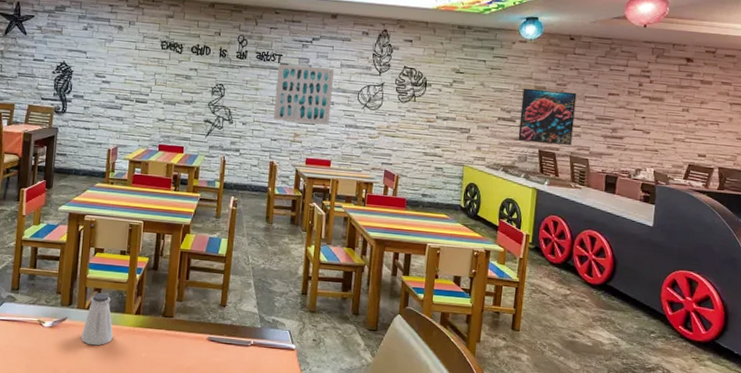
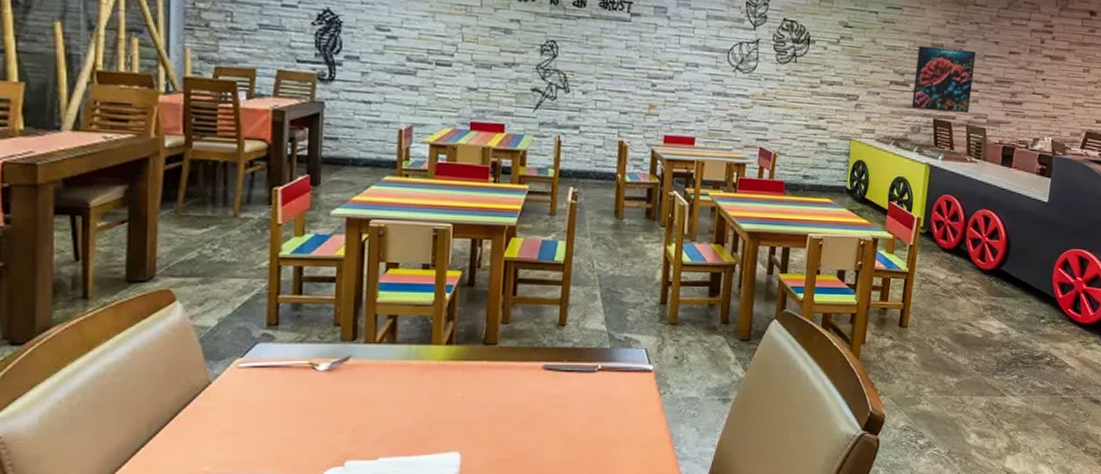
saltshaker: present [81,292,113,346] -> none [372,320,417,389]
wall art: present [273,64,334,125] -> none [621,14,698,93]

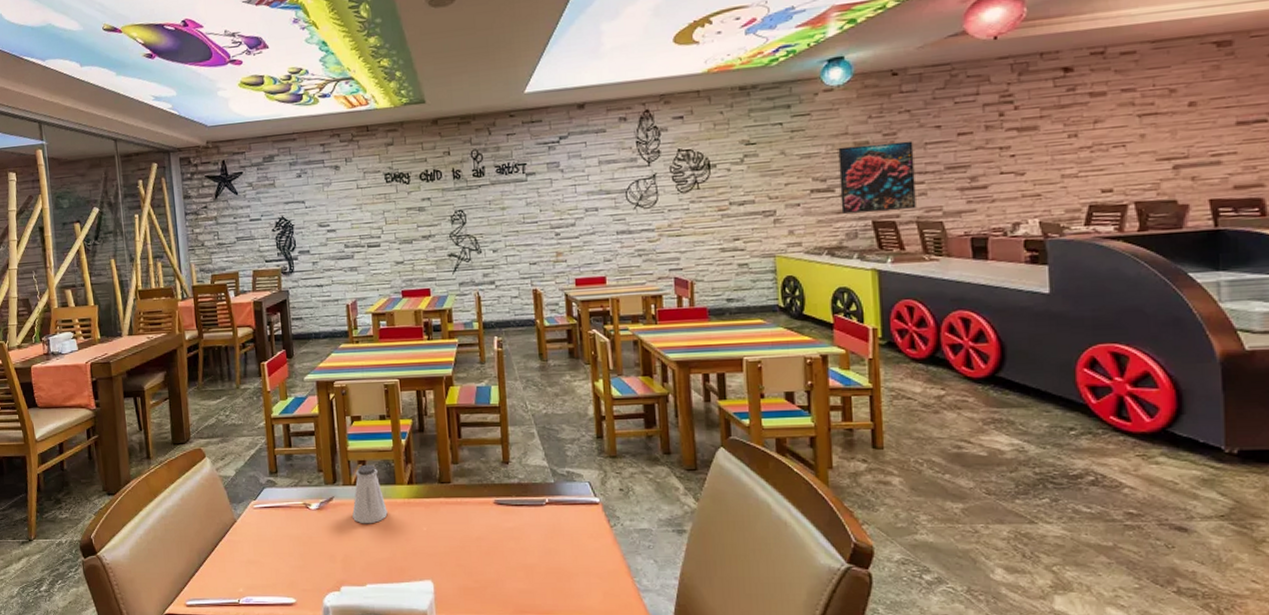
saltshaker: none [372,320,417,389] -> present [352,464,388,524]

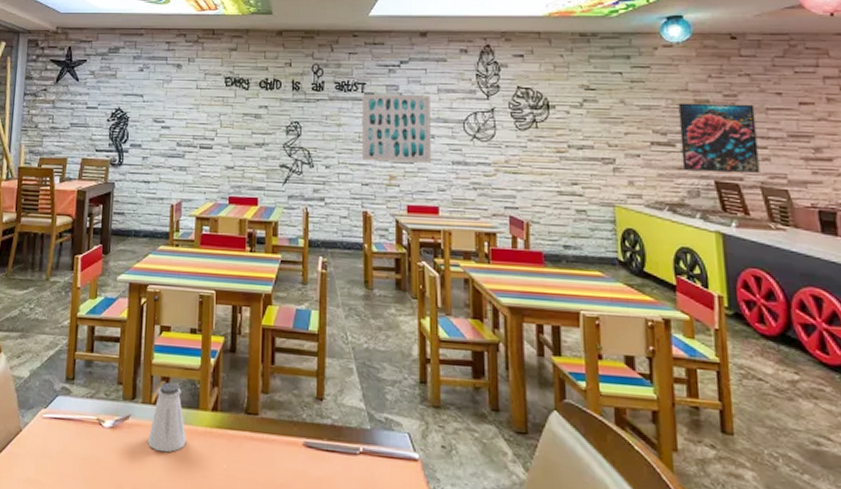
wall art: none [523,169,596,241] -> present [361,94,431,163]

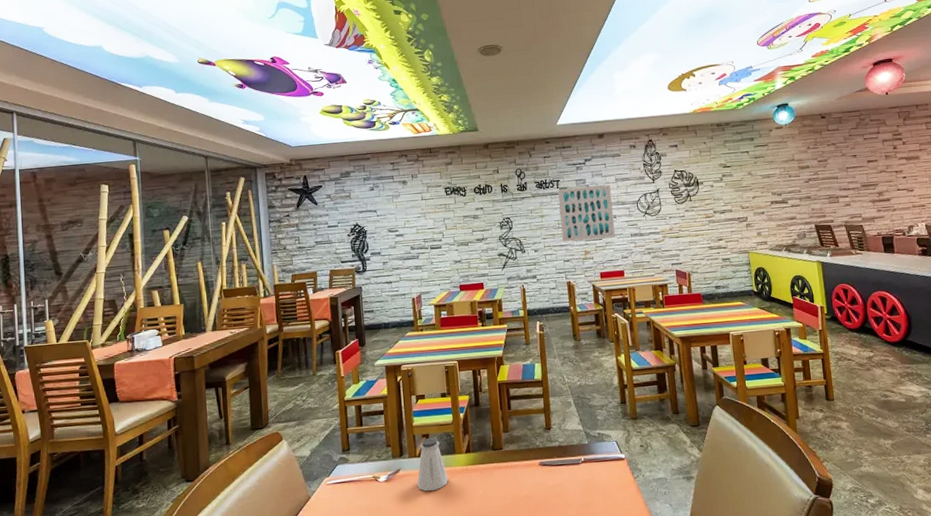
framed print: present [678,103,760,173] -> none [788,165,844,219]

